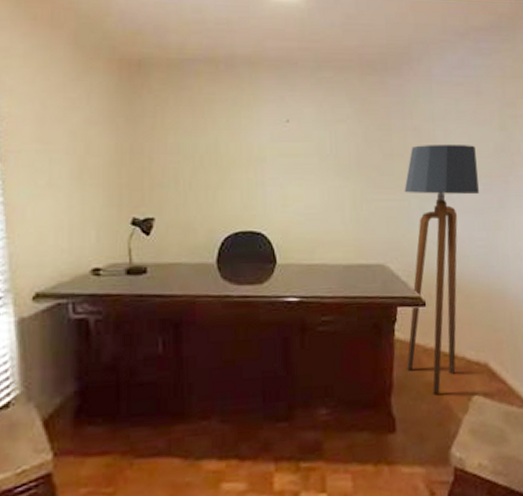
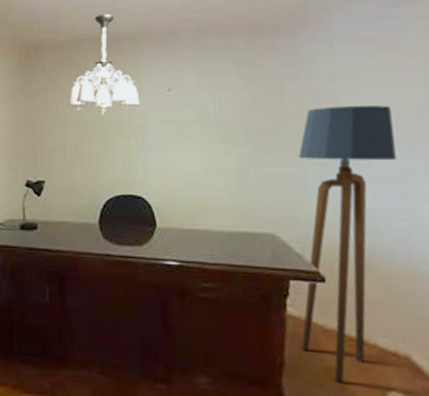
chandelier: none [180,34,258,145] -> present [68,14,140,115]

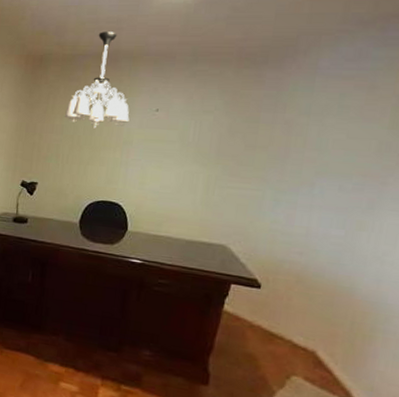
floor lamp: present [298,105,396,384] -> none [230,139,353,366]

